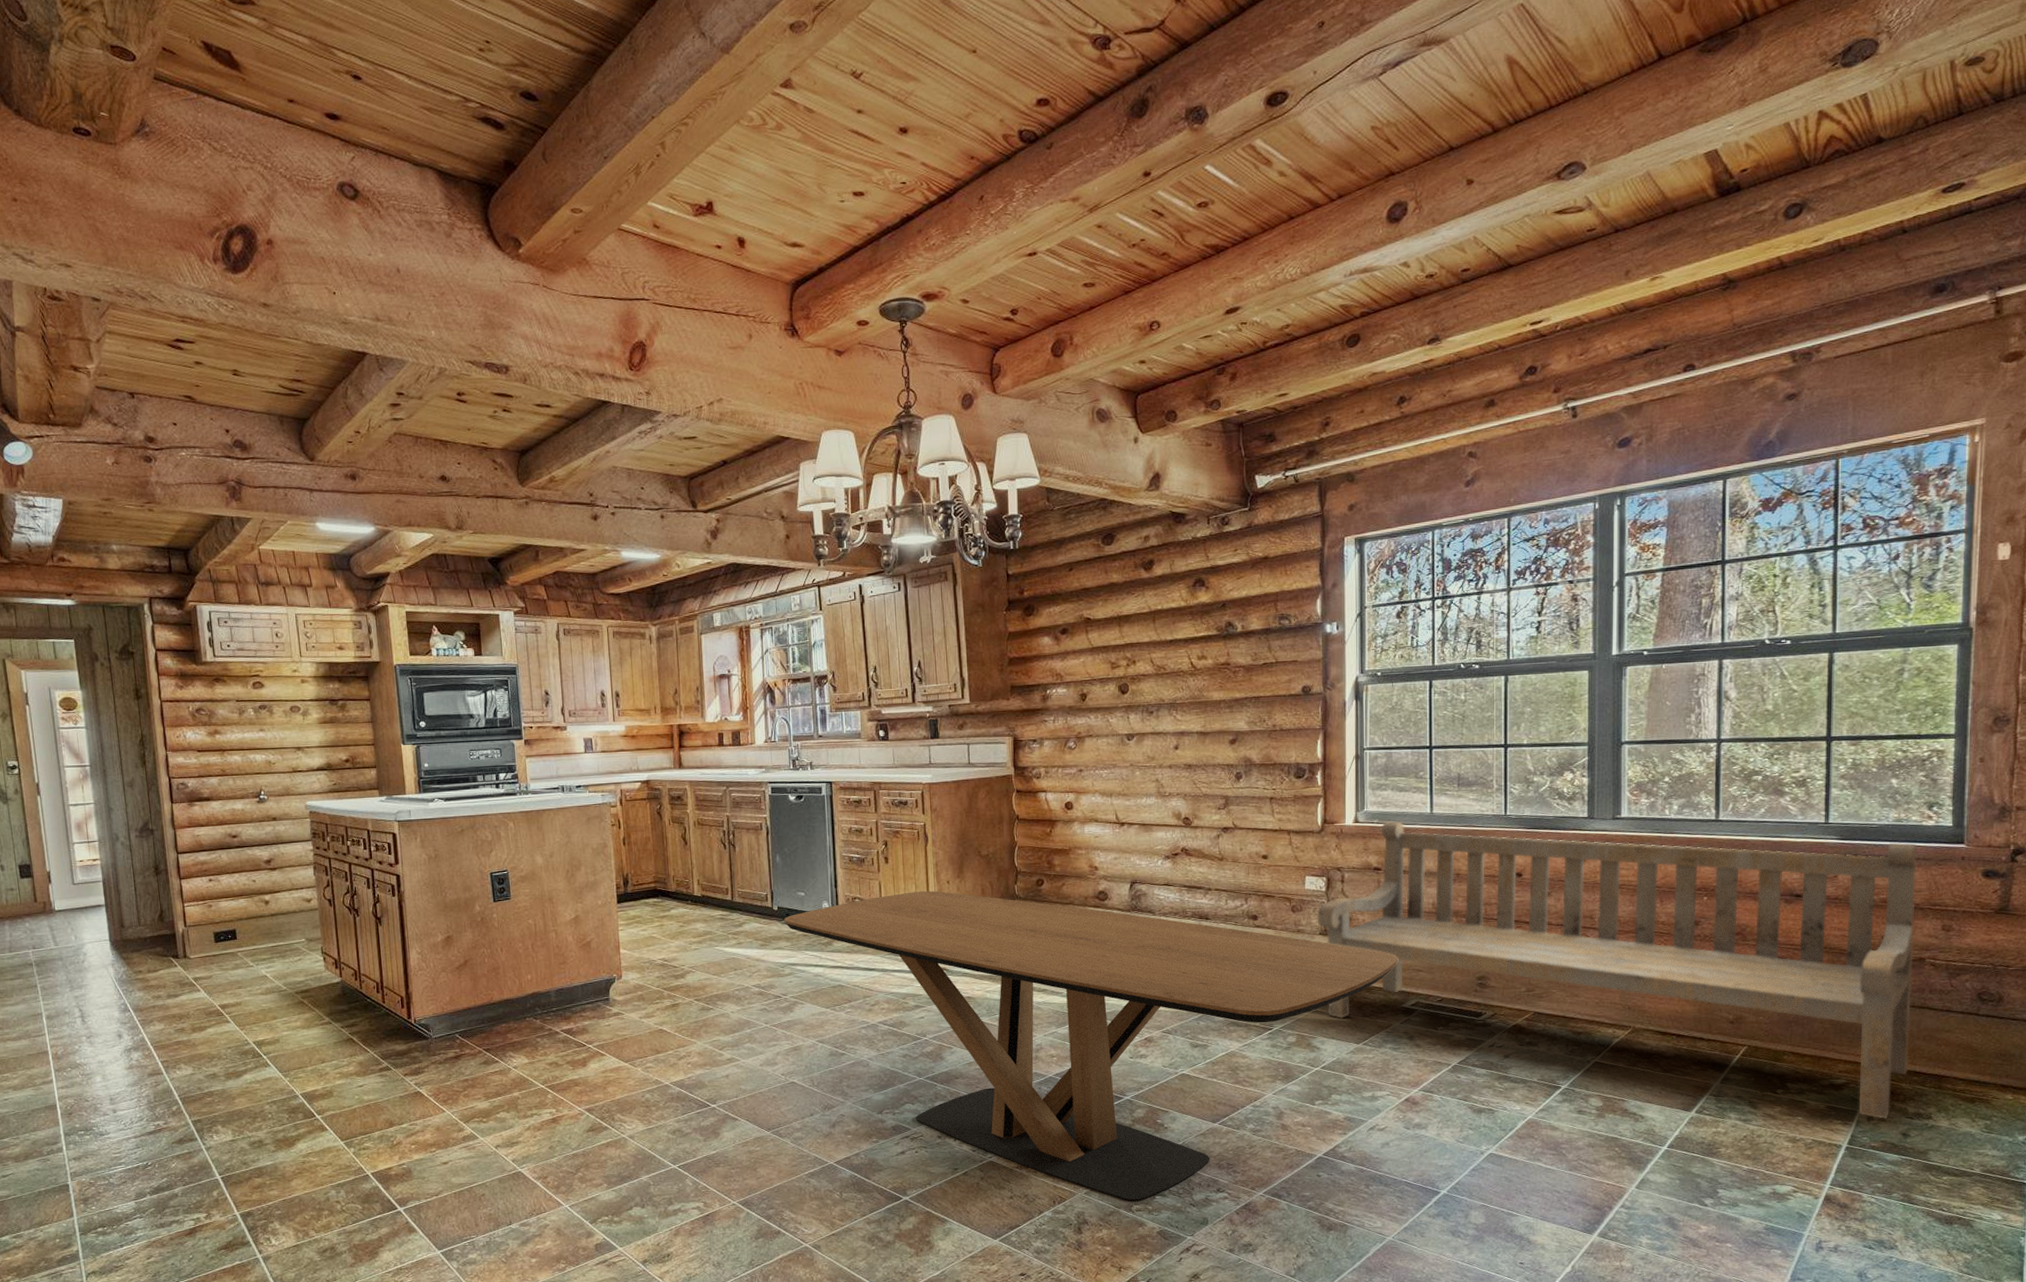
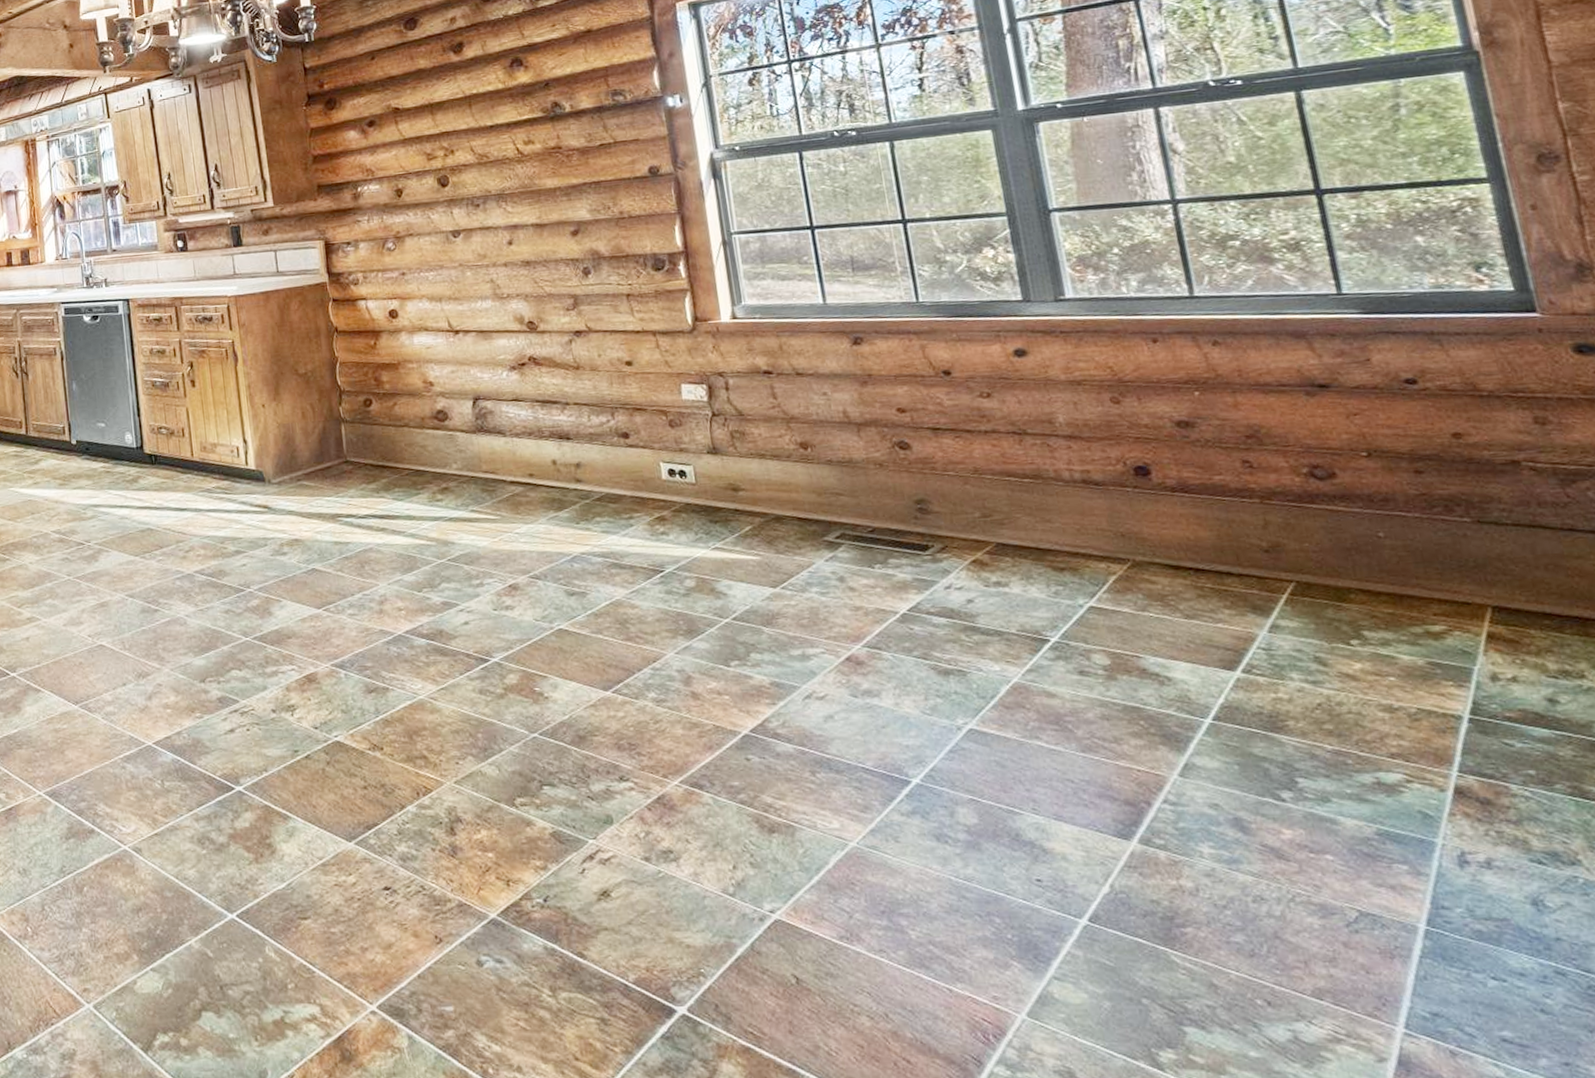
dining table: present [784,891,1399,1201] -> none [83,416,812,793]
bench: present [1317,820,1917,1119] -> none [701,314,1534,679]

